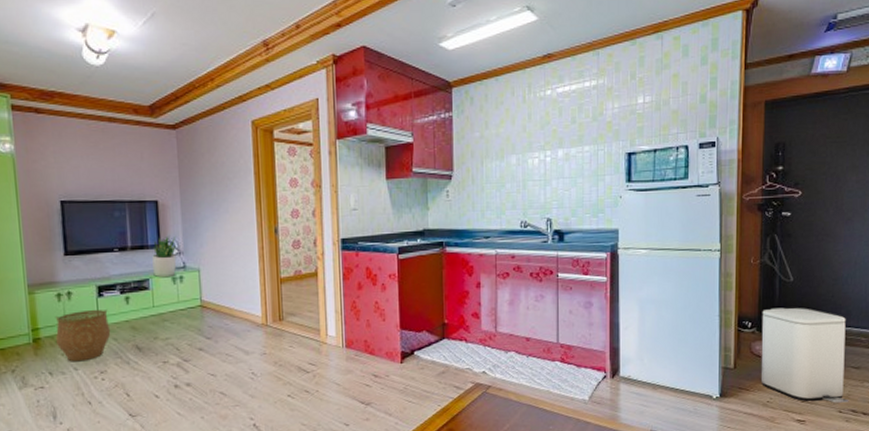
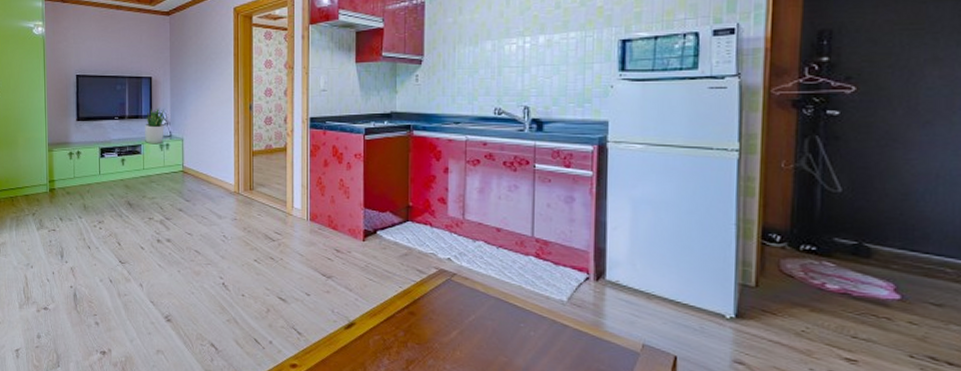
basket: present [55,310,111,362] -> none [66,168,109,212]
pedal bin: present [760,307,849,403] -> none [793,221,926,346]

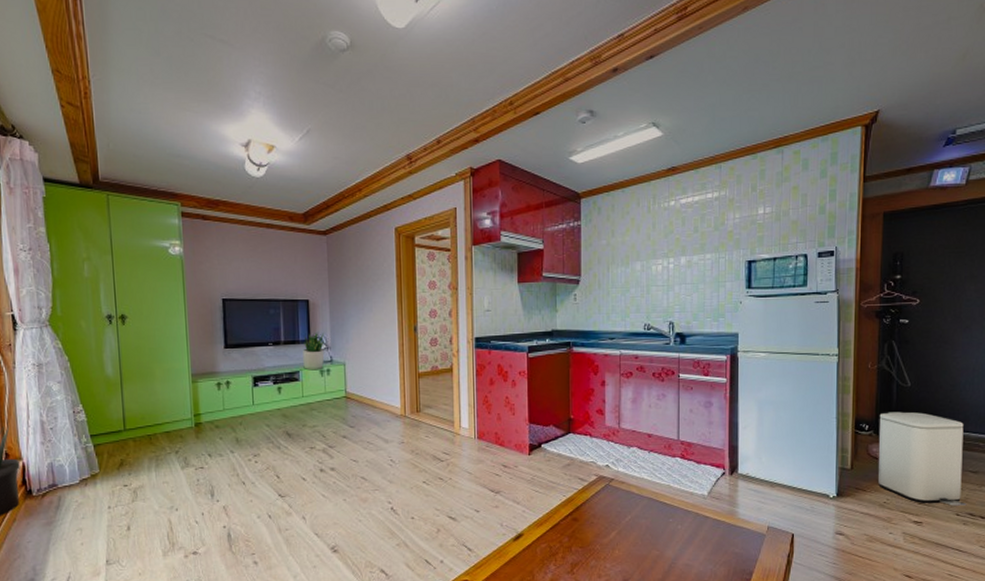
pedal bin: none [793,221,926,346] -> present [877,411,967,506]

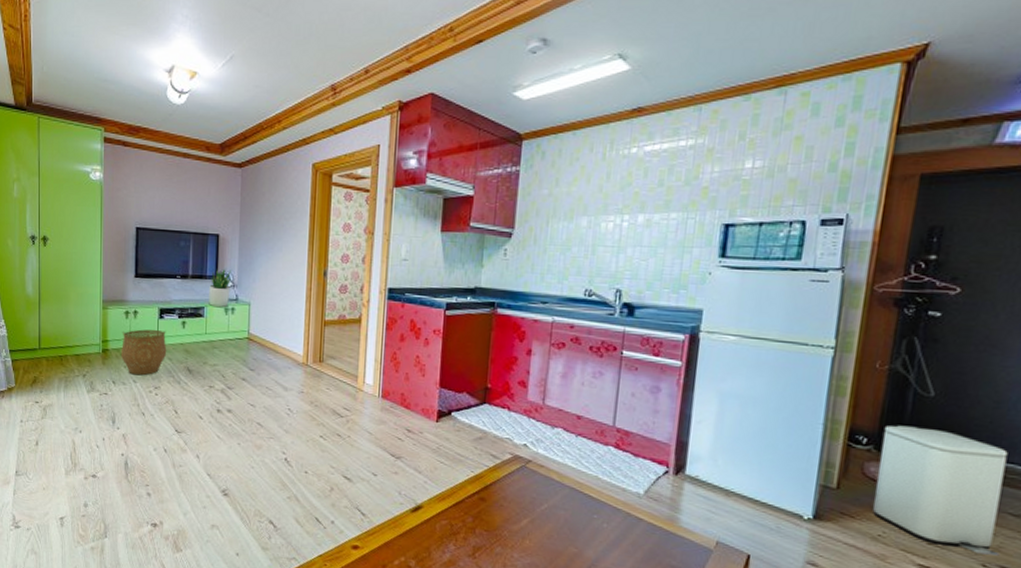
basket: none [215,398,264,446] -> present [120,329,167,376]

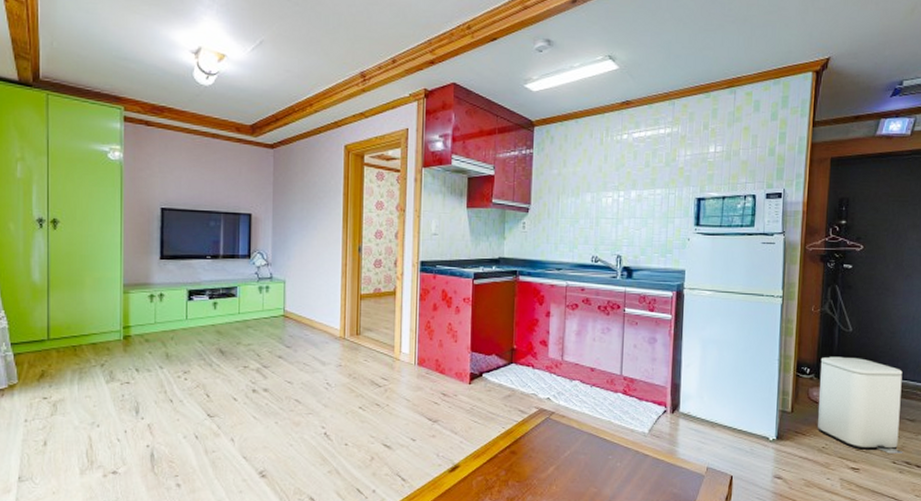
basket: present [120,329,167,376] -> none [144,312,197,361]
planter: present [209,268,231,308] -> none [242,247,265,287]

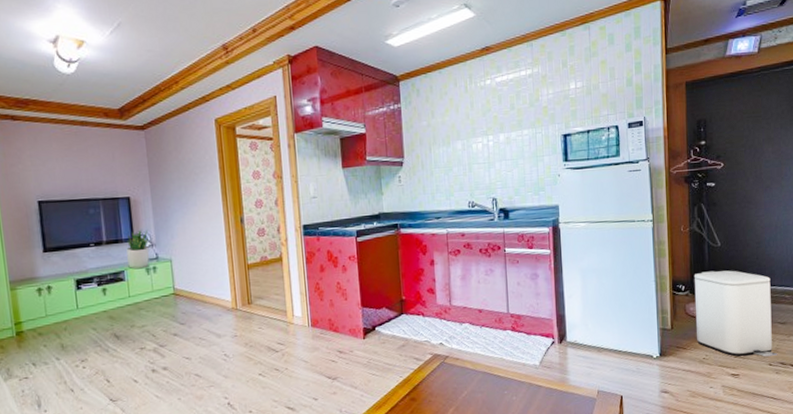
planter: none [242,247,265,287] -> present [126,229,150,270]

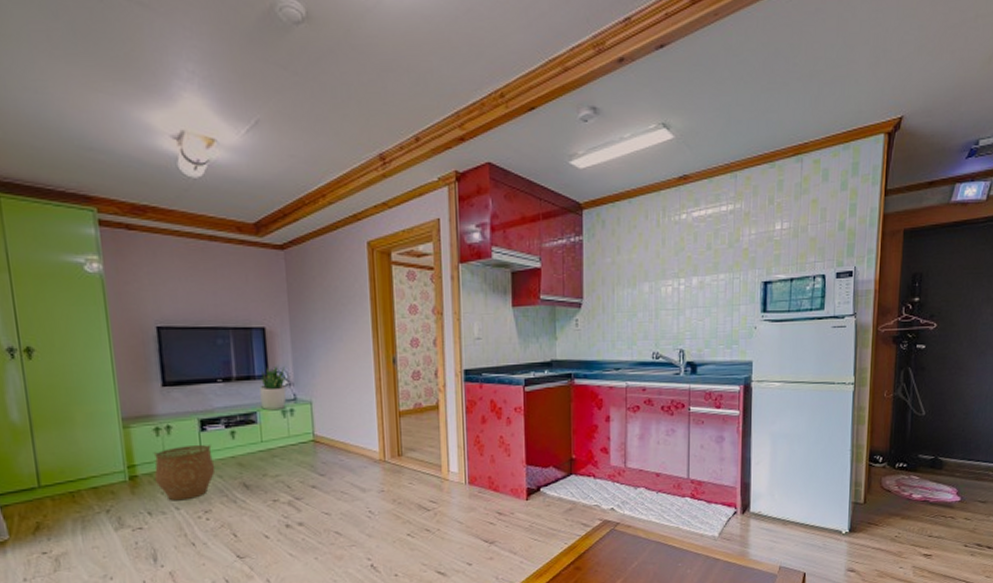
basket: none [36,301,90,353] -> present [153,445,216,501]
pedal bin: present [694,270,778,357] -> none [890,442,975,537]

